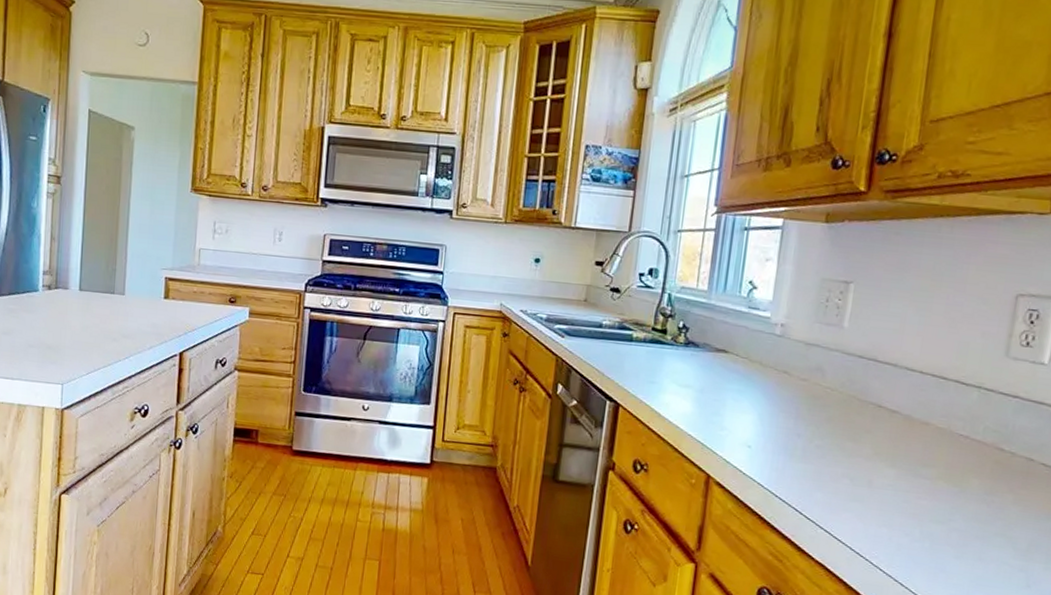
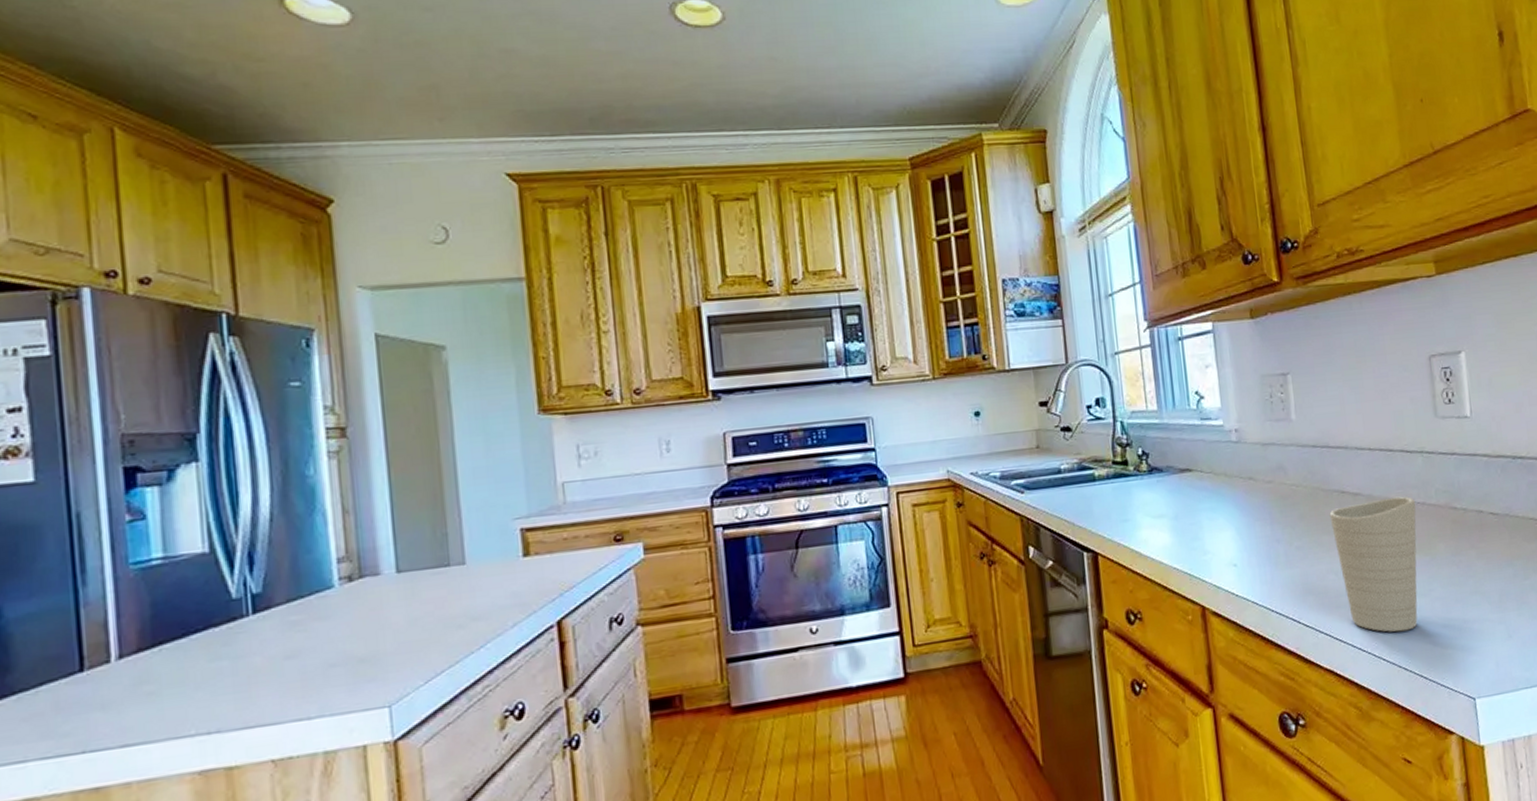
cup: none [856,420,959,551] -> present [1329,496,1418,632]

